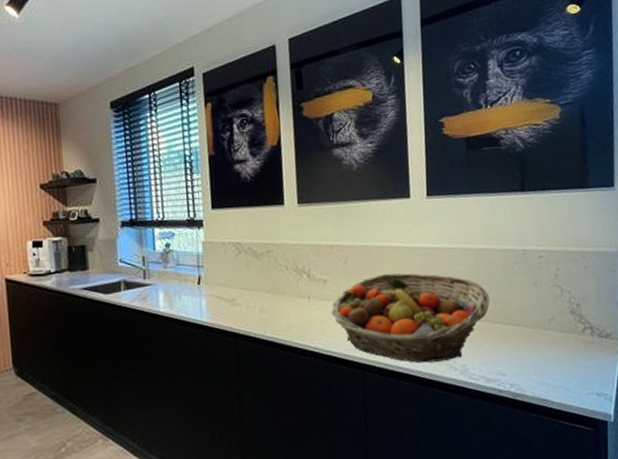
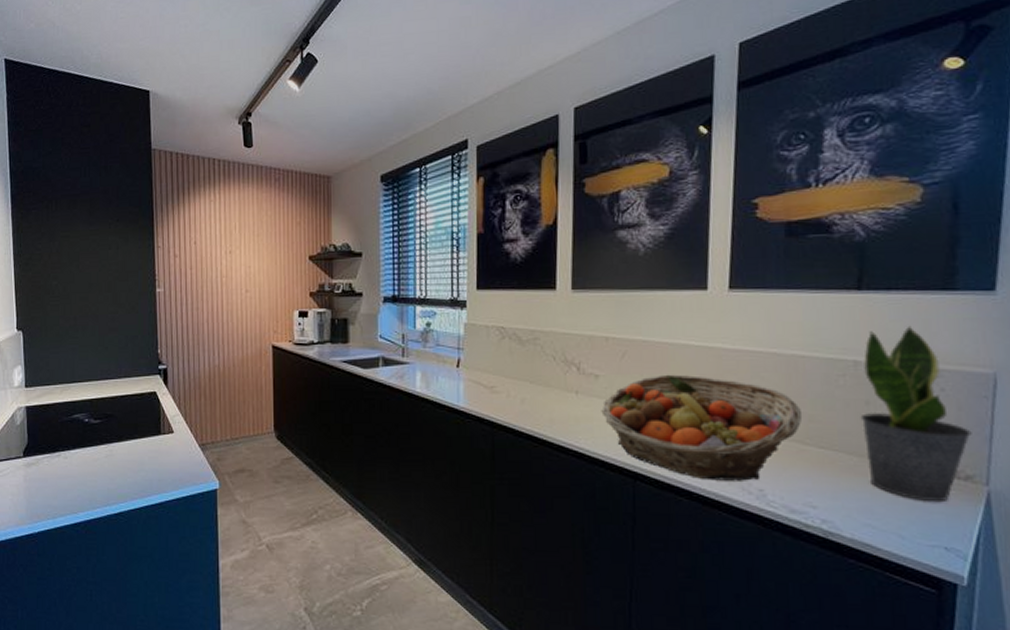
potted plant: none [530,218,608,358] -> present [860,325,972,503]

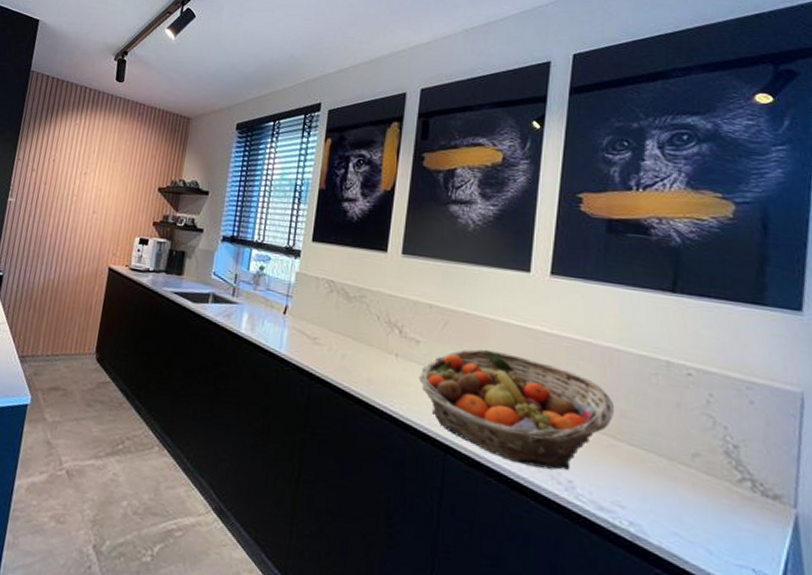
potted plant: present [860,325,972,503] -> none [671,334,780,520]

